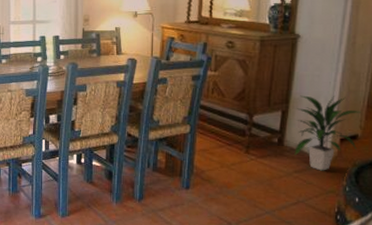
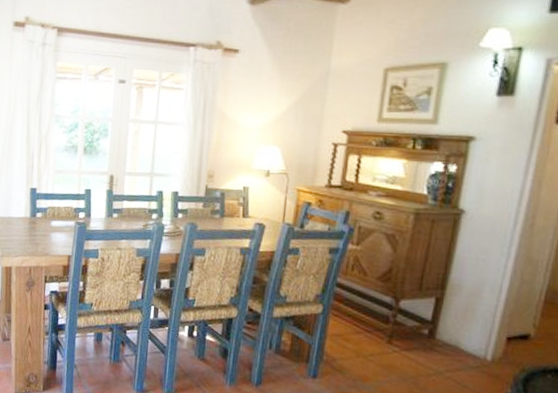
indoor plant: present [294,95,361,171] -> none [448,281,536,374]

